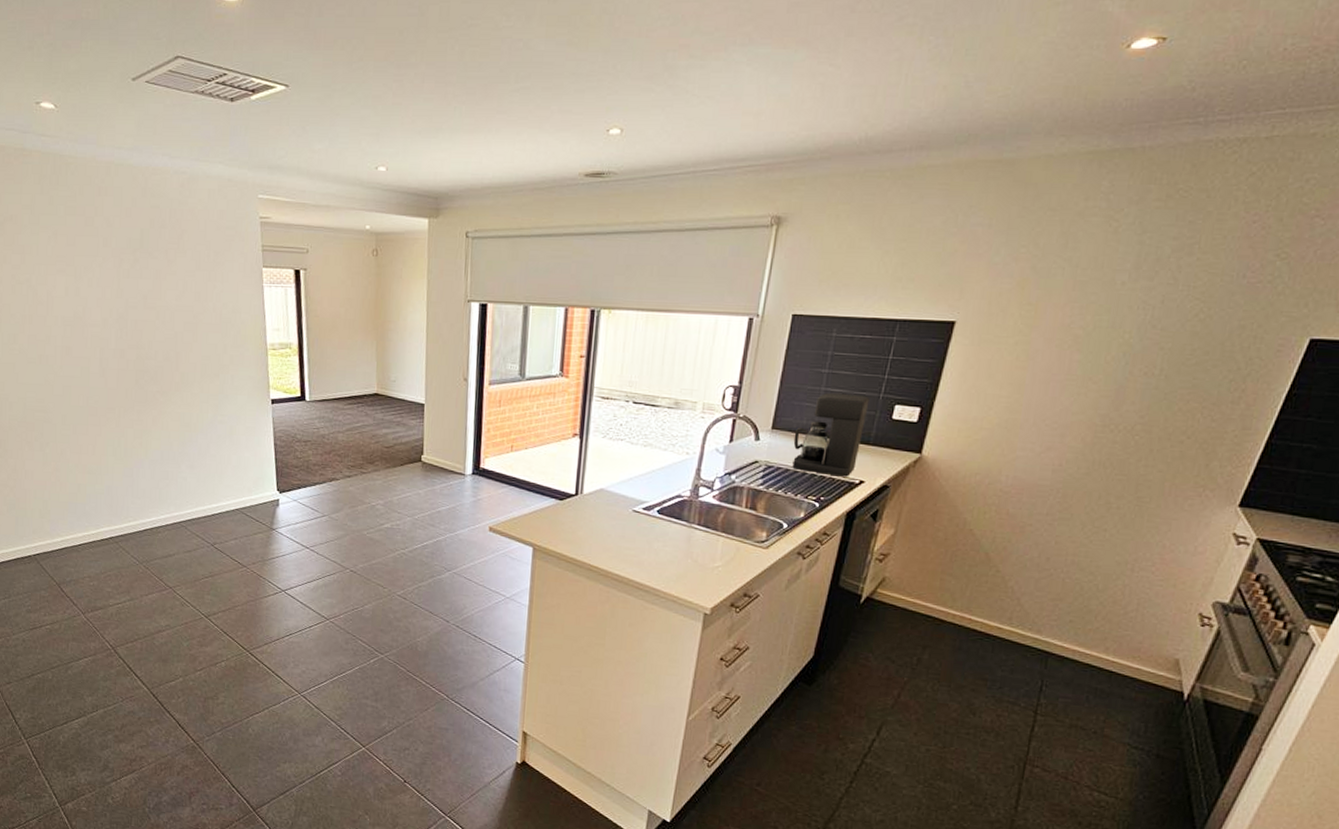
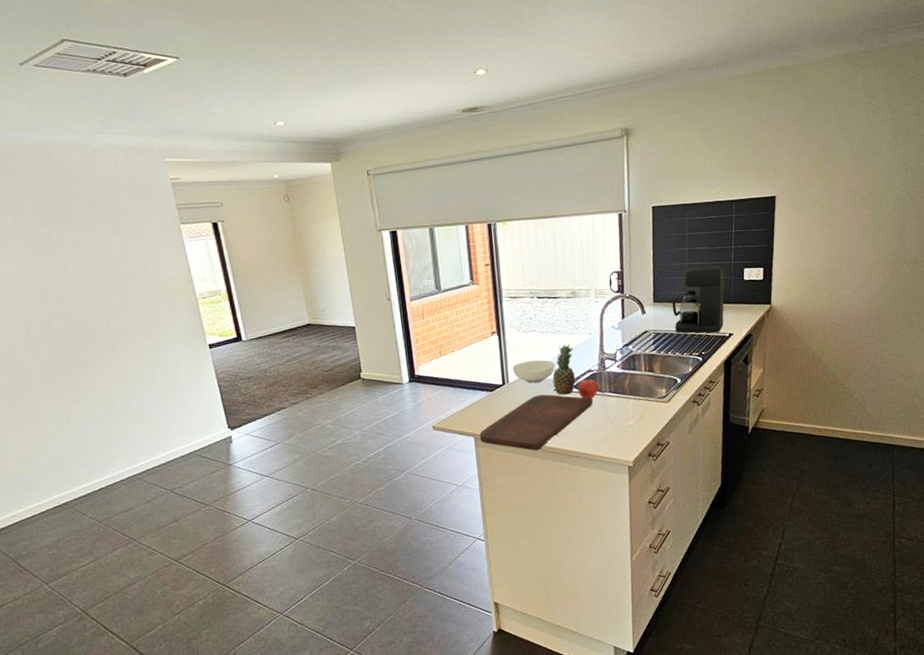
cutting board: none [538,513,676,576] -> present [479,394,593,451]
bowl: none [589,473,641,499] -> present [512,360,556,383]
fruit: none [633,460,666,519] -> present [552,343,576,395]
fruit: none [661,504,686,529] -> present [577,378,599,399]

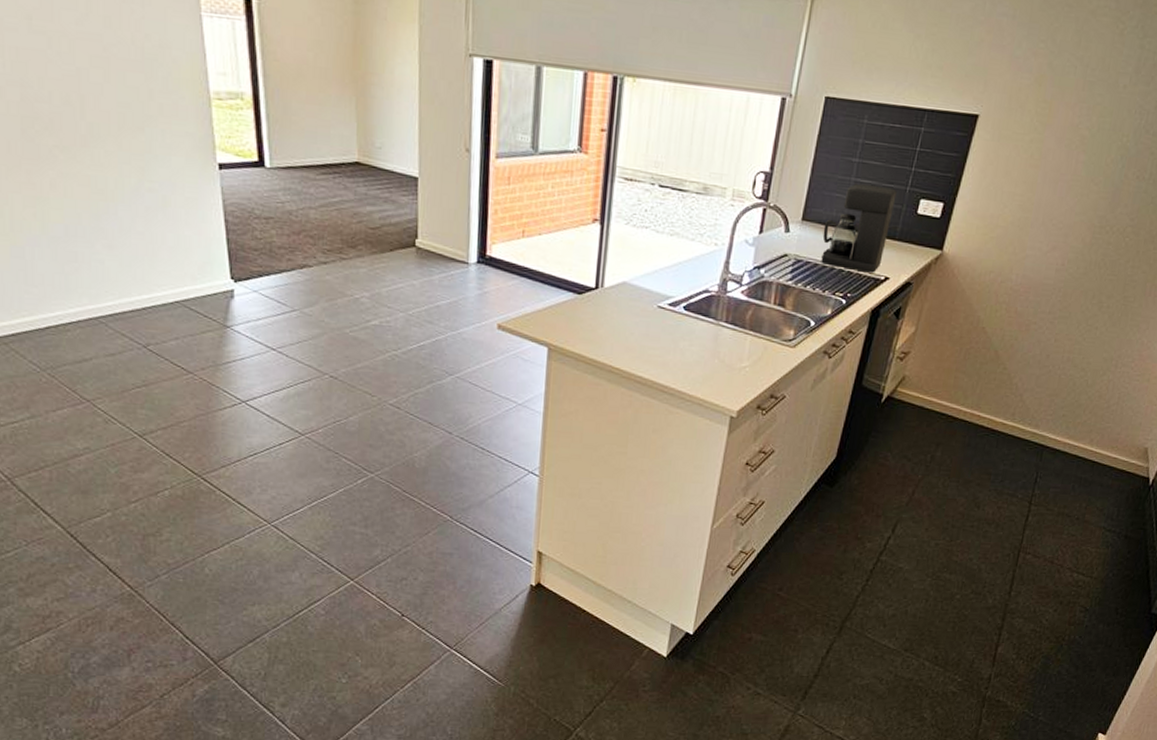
cutting board: present [479,394,593,451] -> none [554,309,703,378]
bowl: present [512,360,556,383] -> none [611,264,667,294]
fruit: present [552,343,576,395] -> none [658,251,693,316]
fruit: present [577,378,599,399] -> none [687,300,714,327]

